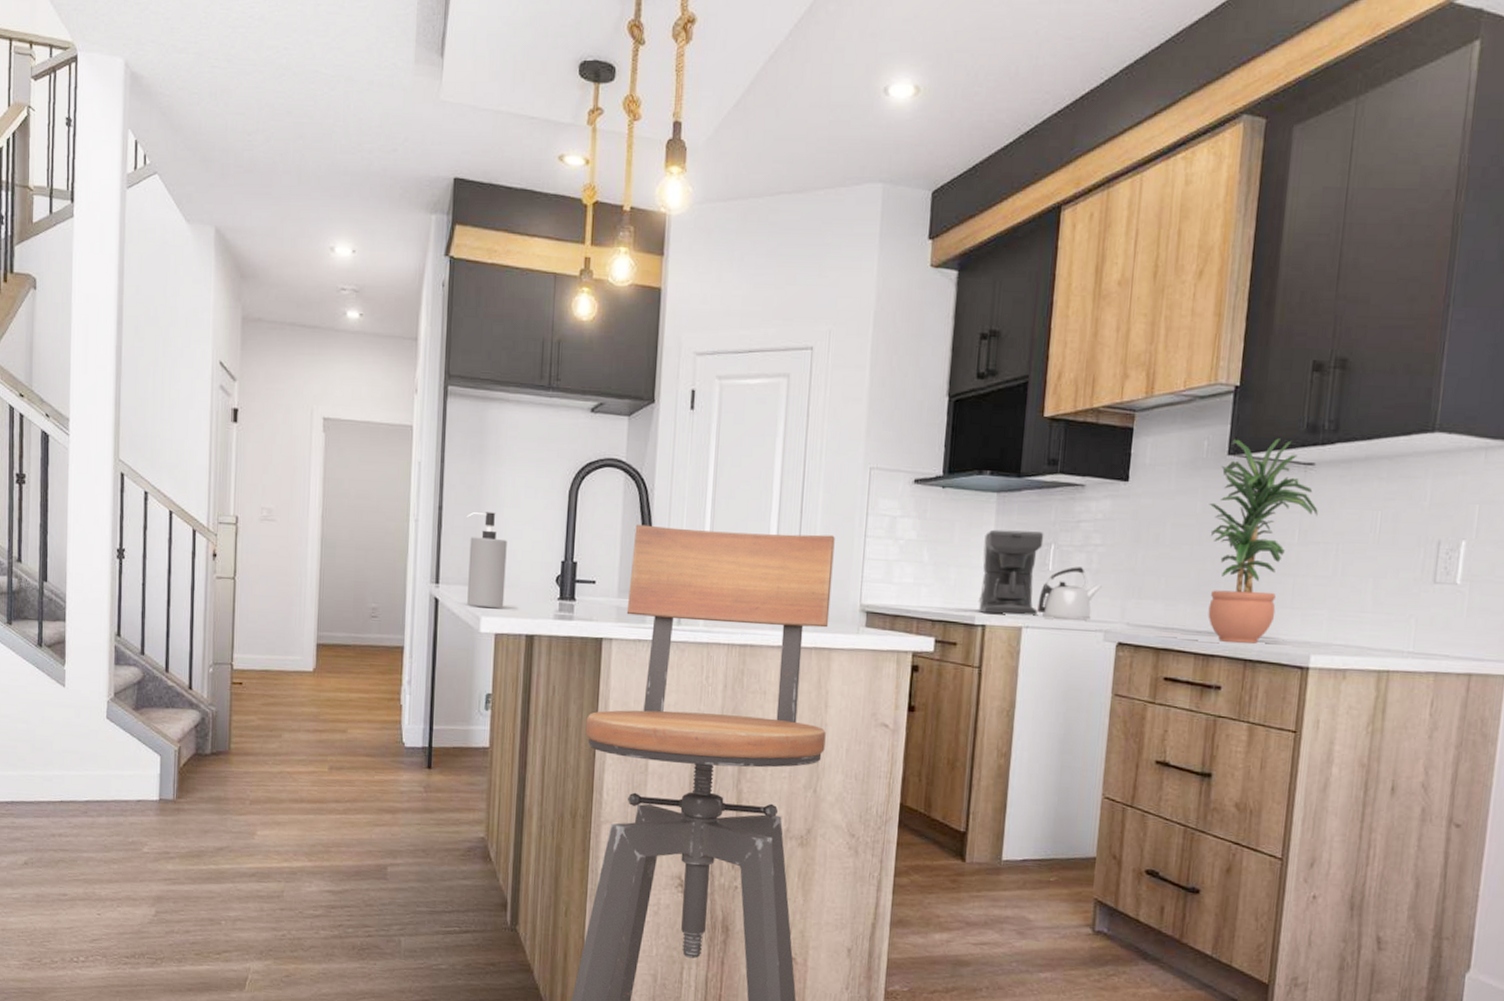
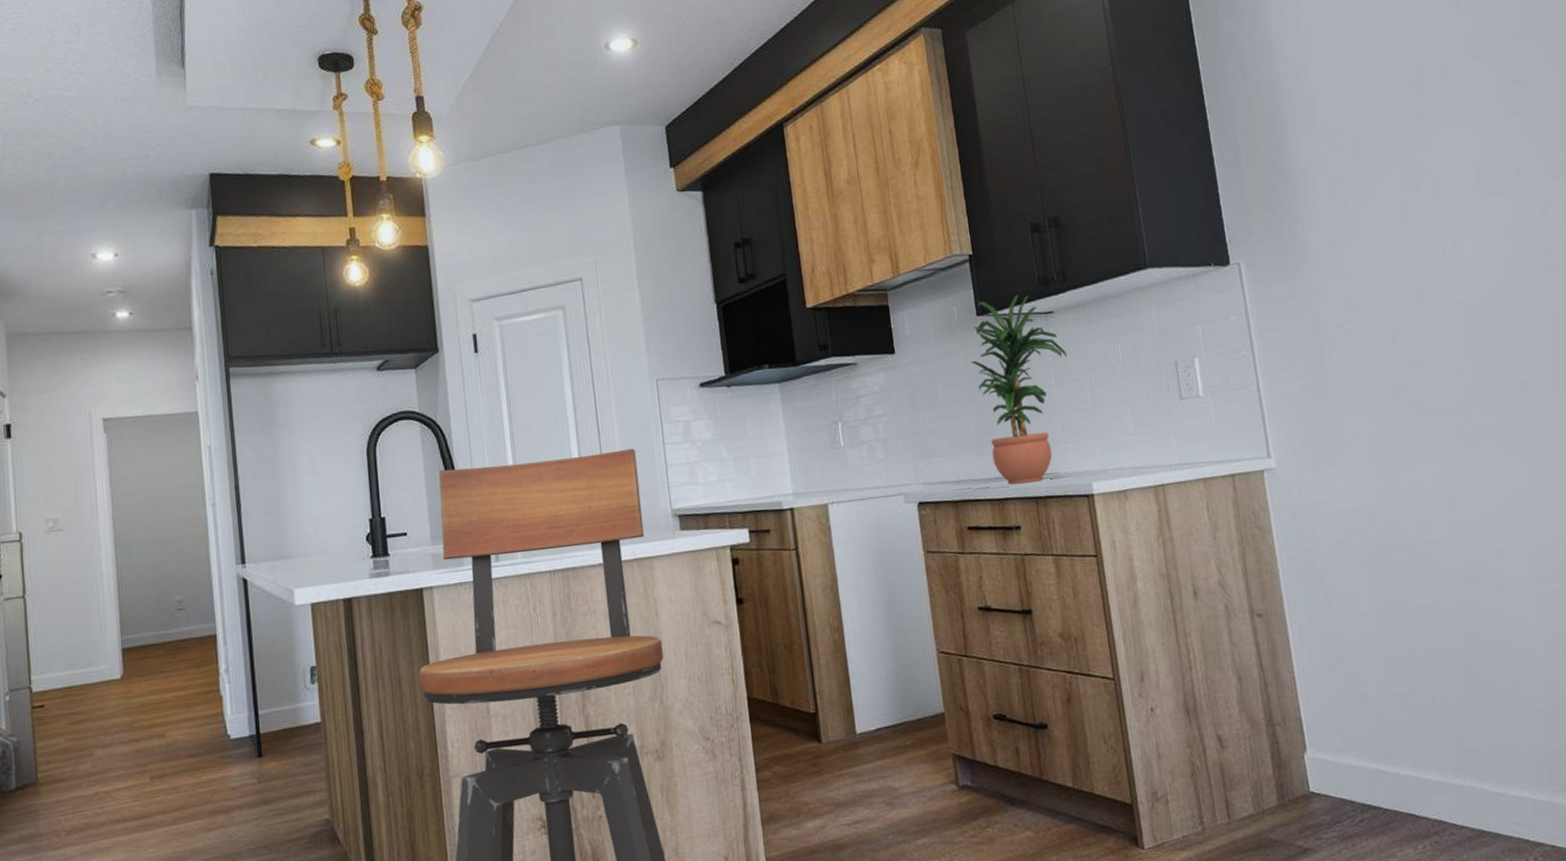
soap dispenser: present [465,512,507,608] -> none [264,483,316,581]
coffee maker: present [978,529,1044,616] -> none [775,412,839,497]
kettle: present [1037,567,1102,622] -> none [837,438,893,494]

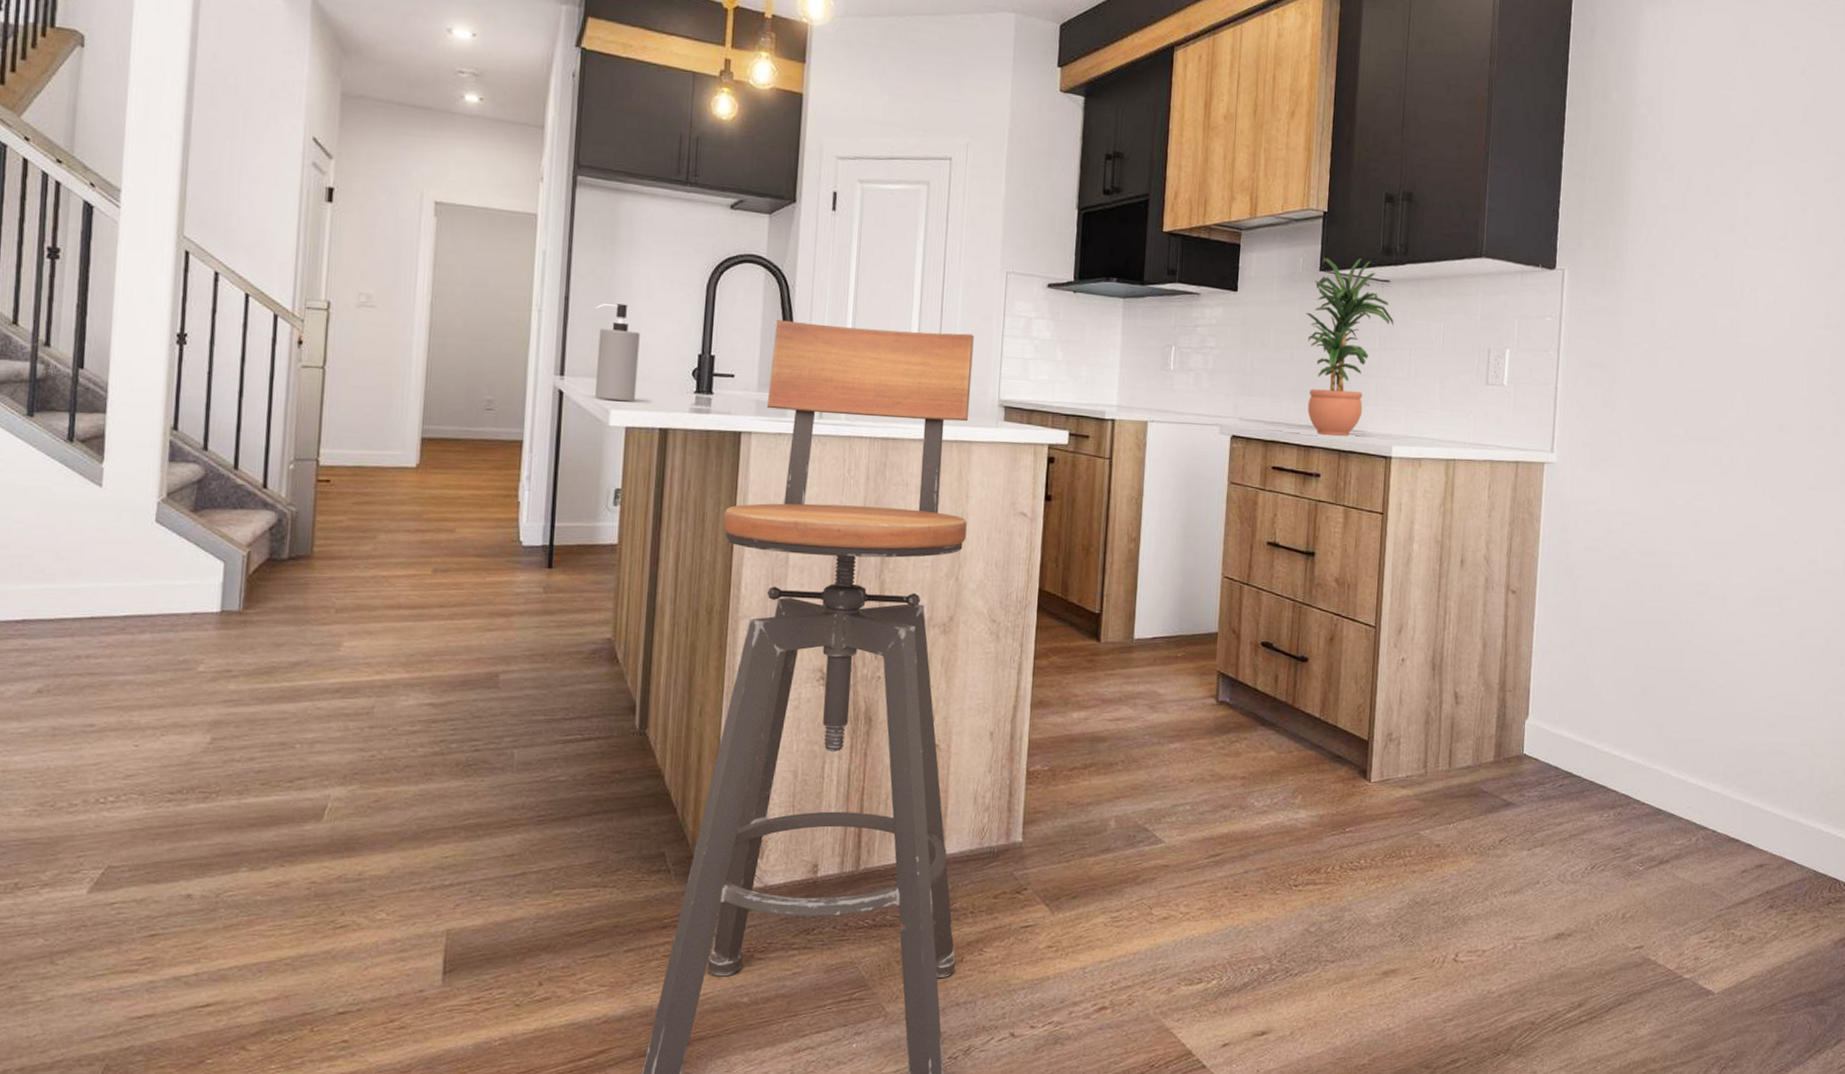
soap dispenser: none [264,483,316,581] -> present [594,304,640,401]

